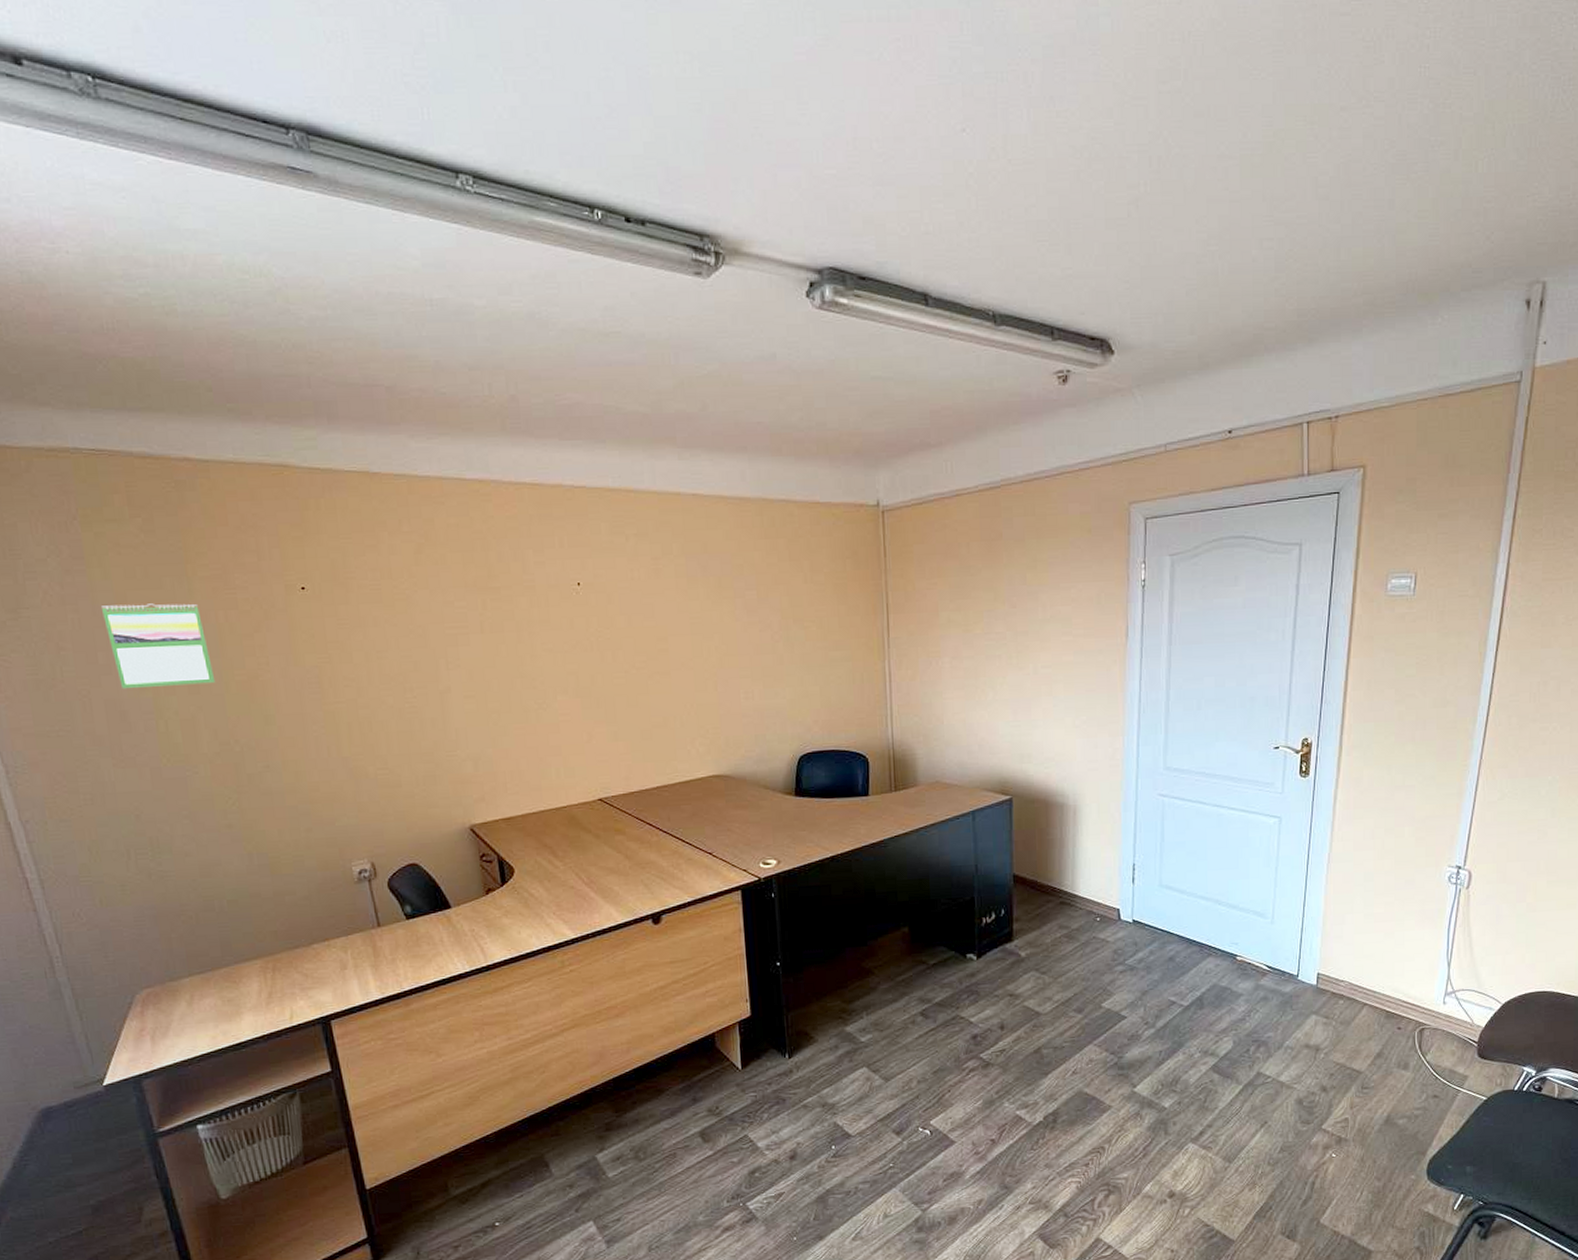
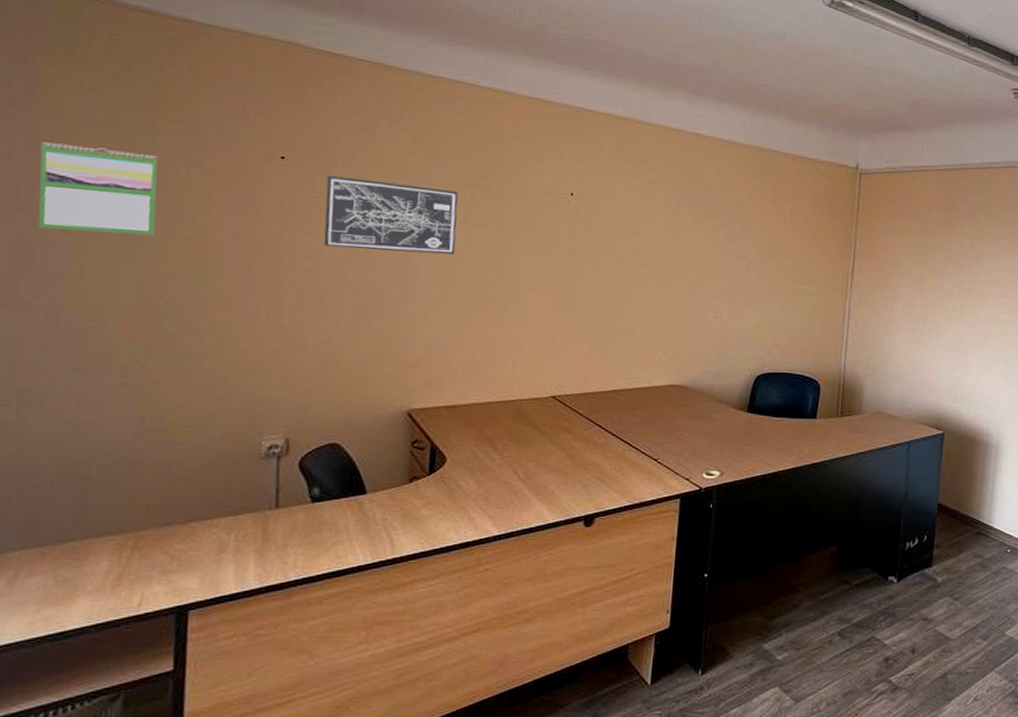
wall art: none [346,598,479,673] -> present [323,174,458,255]

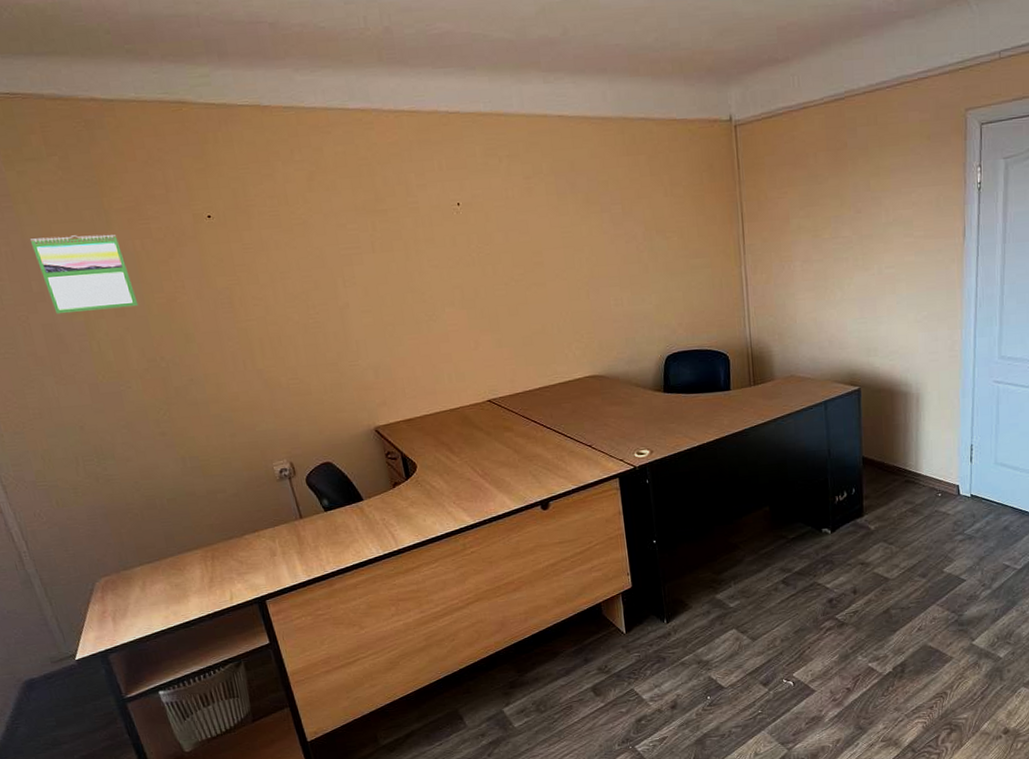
wall art: present [323,174,458,255] -> none [249,221,373,293]

